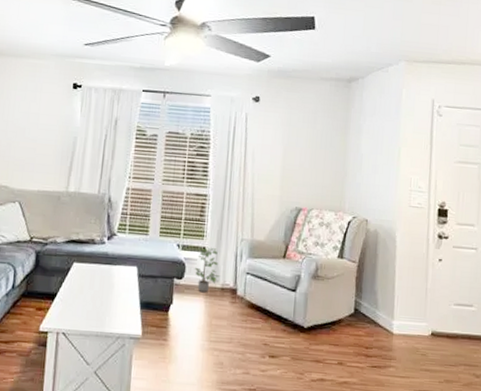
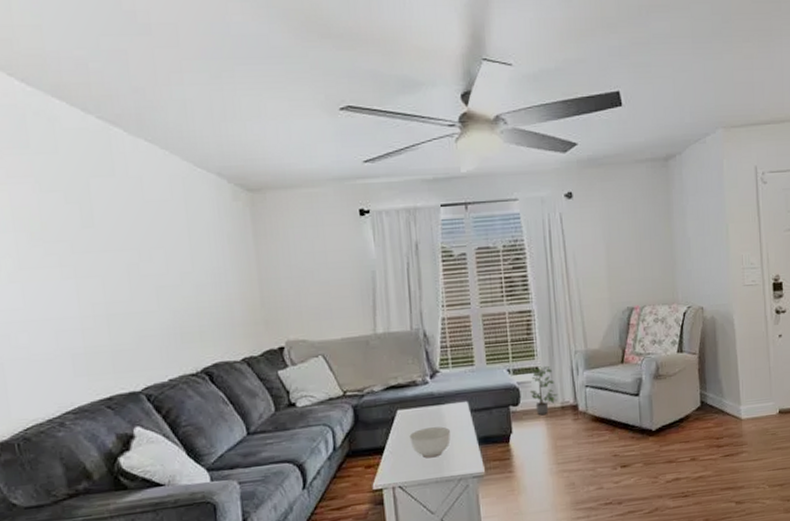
bowl: none [80,284,117,313] -> present [409,426,451,458]

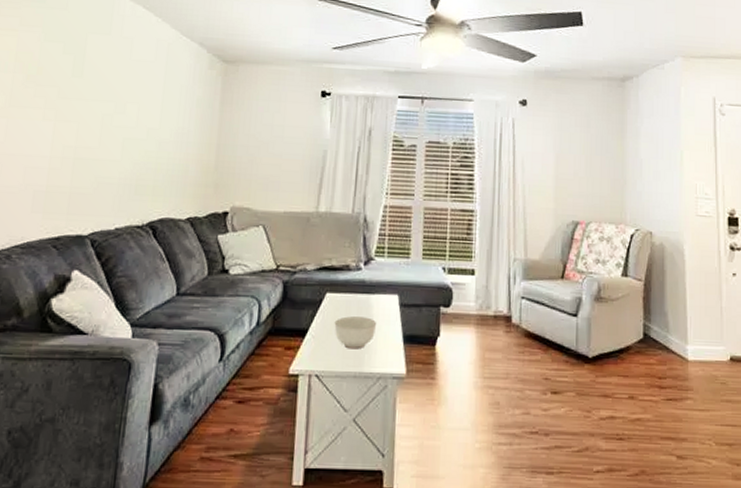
potted plant: present [529,366,559,416] -> none [462,270,493,322]

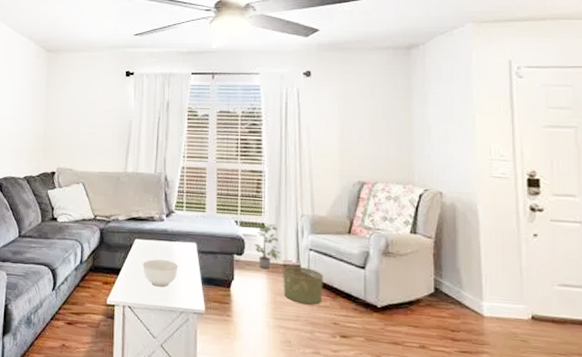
potted plant: none [462,270,493,322] -> present [254,224,282,270]
basket: none [492,315,535,360] -> present [282,264,323,305]

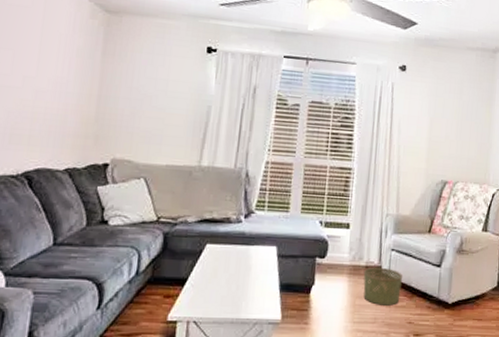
bowl: present [142,259,178,287] -> none [213,266,254,297]
potted plant: present [254,224,282,270] -> none [337,224,365,272]

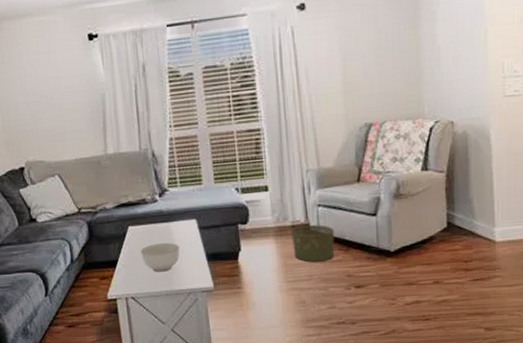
bowl: none [213,266,254,297] -> present [140,243,180,272]

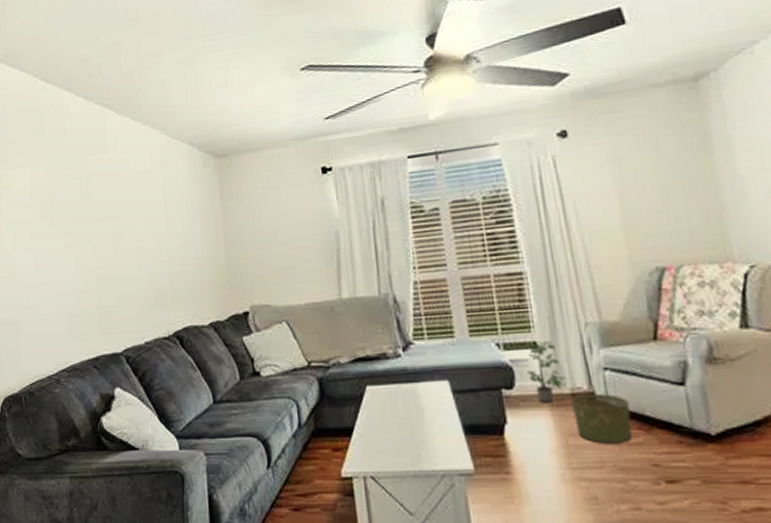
bowl: present [140,243,180,272] -> none [381,409,430,446]
potted plant: none [258,185,289,234] -> present [526,341,567,404]

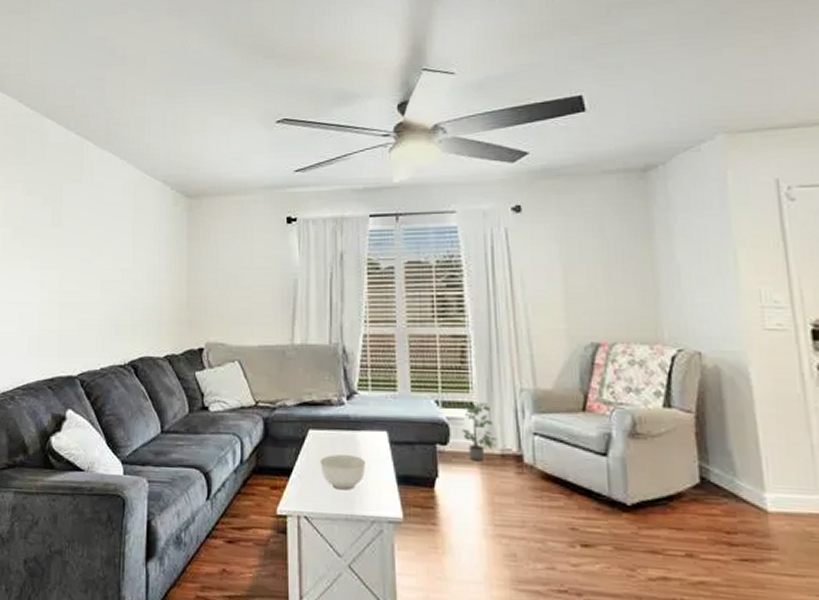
bowl: none [381,409,430,446] -> present [320,455,365,490]
basket: present [570,391,632,444] -> none [499,454,554,506]

